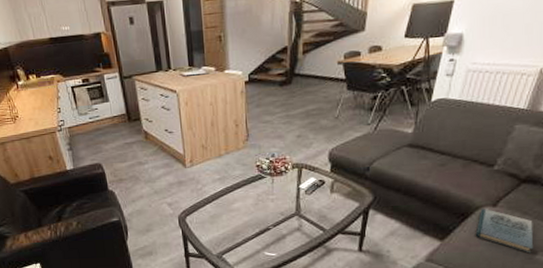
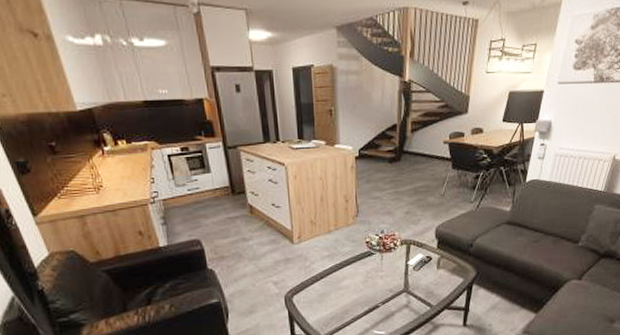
book: present [475,208,534,254] -> none [564,281,612,322]

